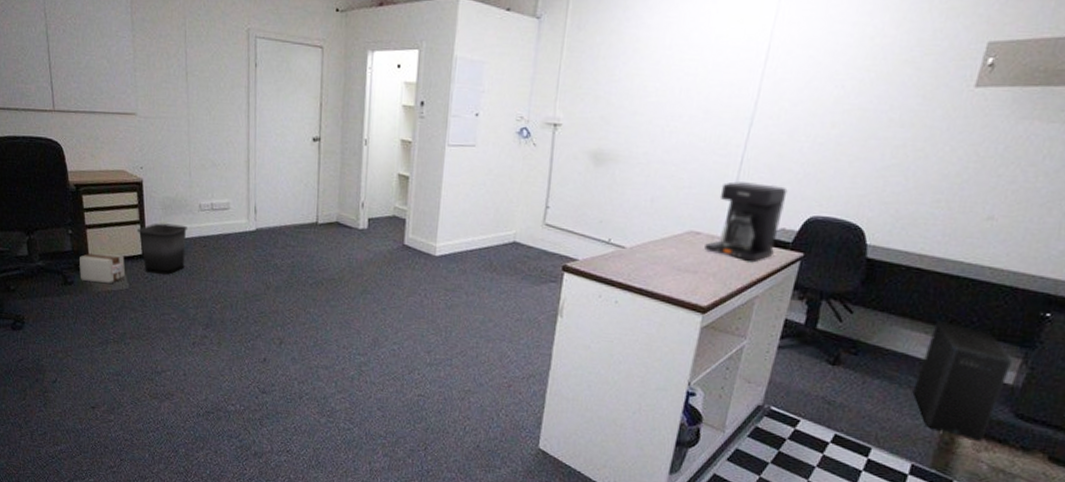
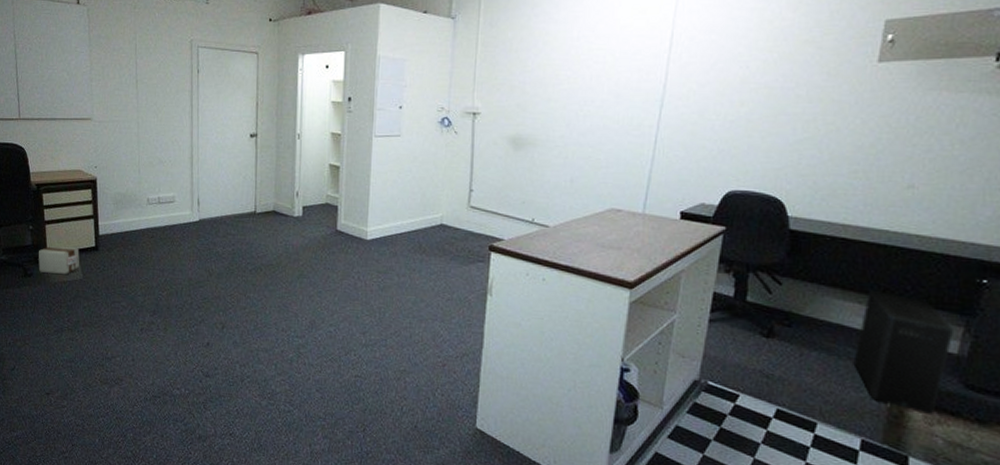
waste bin: present [137,223,188,275] -> none [90,217,137,265]
coffee maker: present [704,181,788,261] -> none [627,160,703,236]

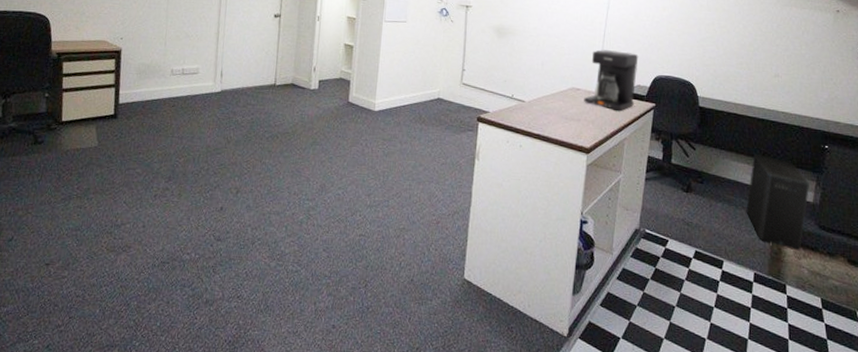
box: present [38,245,79,274] -> none [51,113,97,142]
coffee maker: none [627,160,703,236] -> present [584,50,639,111]

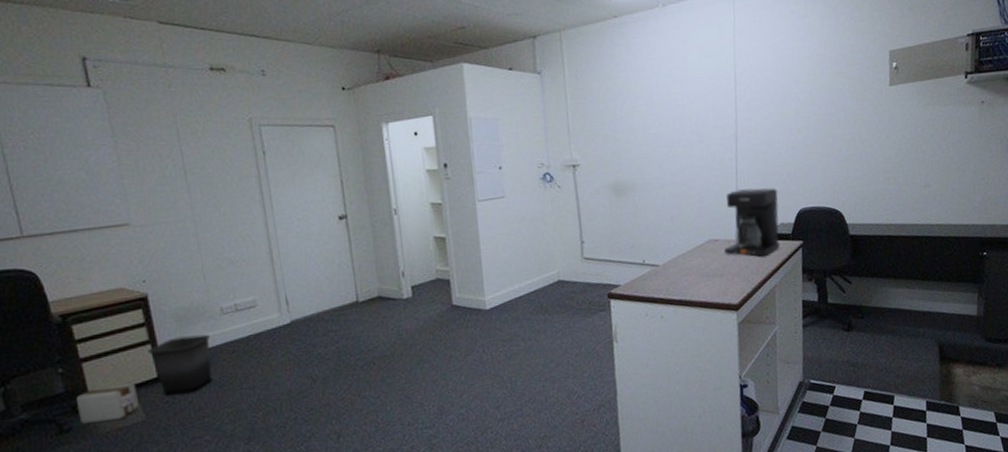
box: none [51,113,97,142] -> present [77,383,139,424]
waste bin: none [111,86,160,132] -> present [147,334,213,396]
computer tower: present [746,154,810,251] -> none [910,275,973,370]

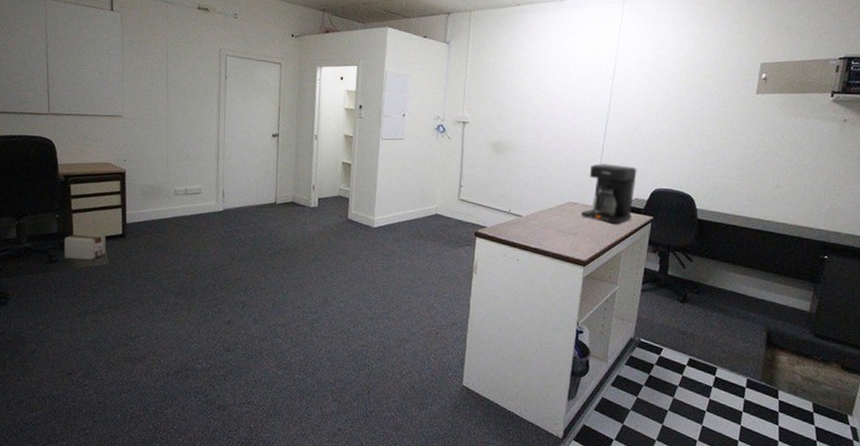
waste bin: present [147,334,213,396] -> none [118,206,165,251]

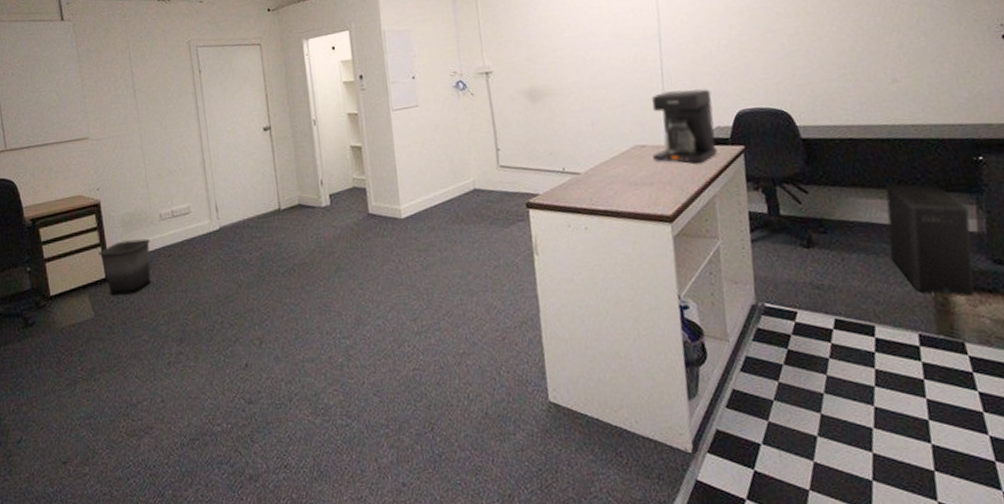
box: present [64,233,106,260] -> none [40,283,89,319]
waste bin: none [118,206,165,251] -> present [98,238,151,296]
computer tower: none [741,265,808,359] -> present [885,184,974,298]

